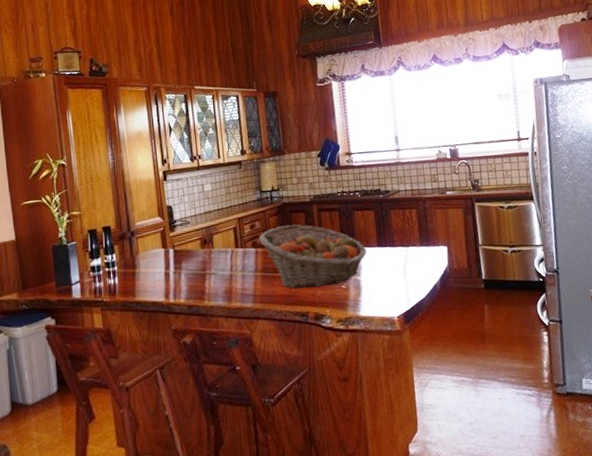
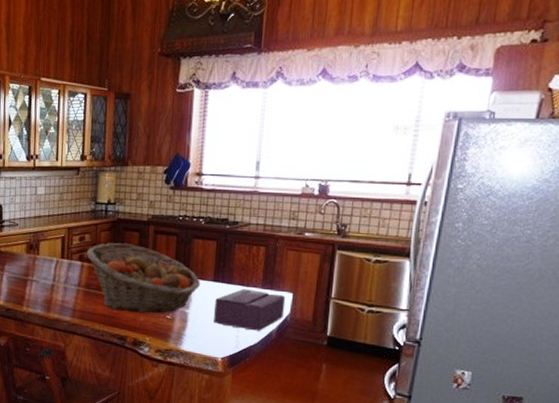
tissue box: none [382,249,443,286] -> present [214,288,286,331]

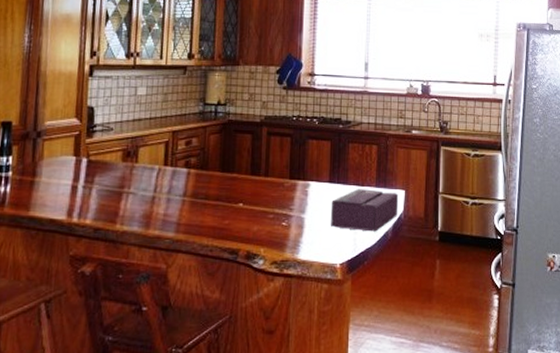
fruit basket: present [87,243,200,313] -> none [194,147,316,222]

